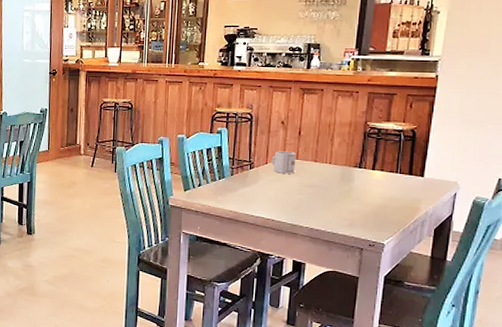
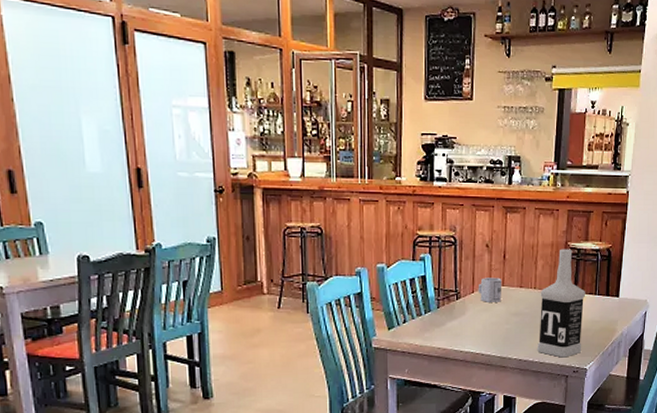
vodka: none [330,128,385,231] -> present [537,249,585,358]

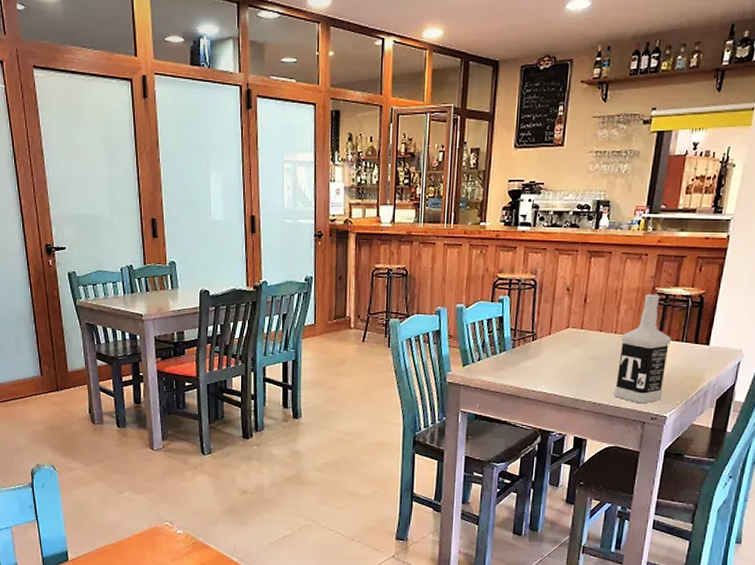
cup: present [478,277,502,302] -> none [555,320,581,345]

